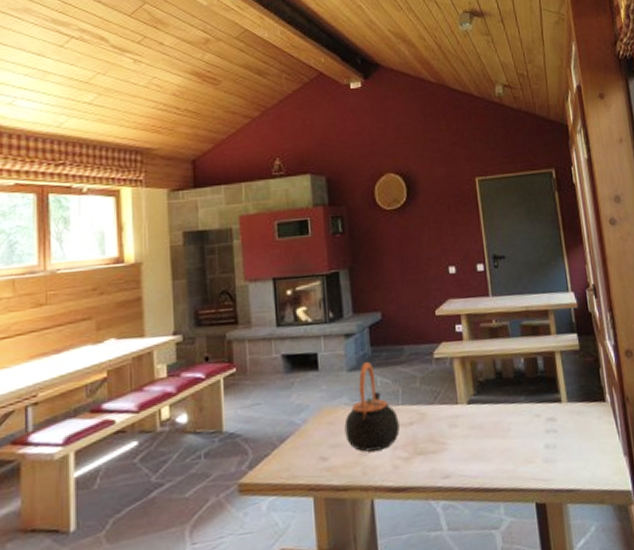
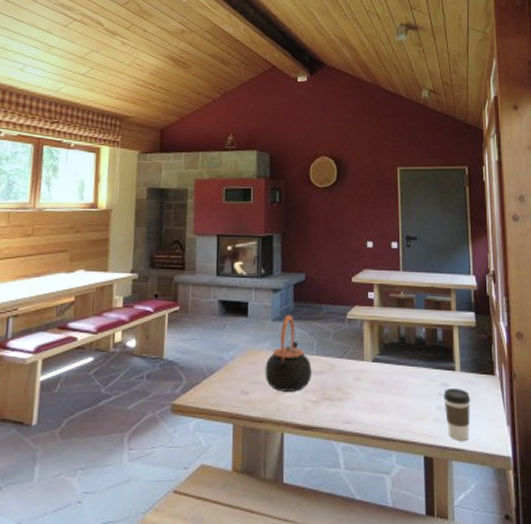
coffee cup: none [551,421,584,481] -> present [443,388,471,441]

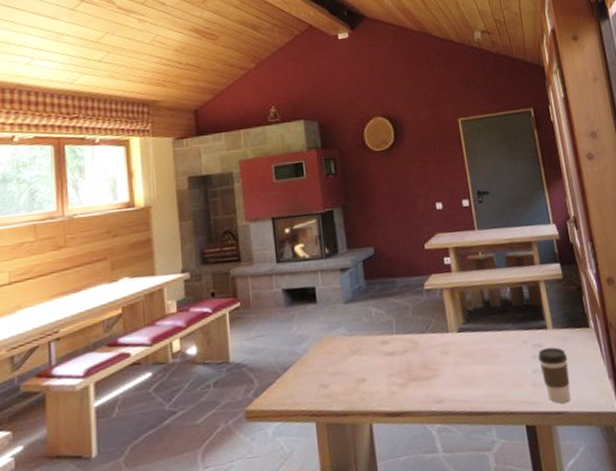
teapot: present [265,315,312,392] -> none [342,294,395,379]

